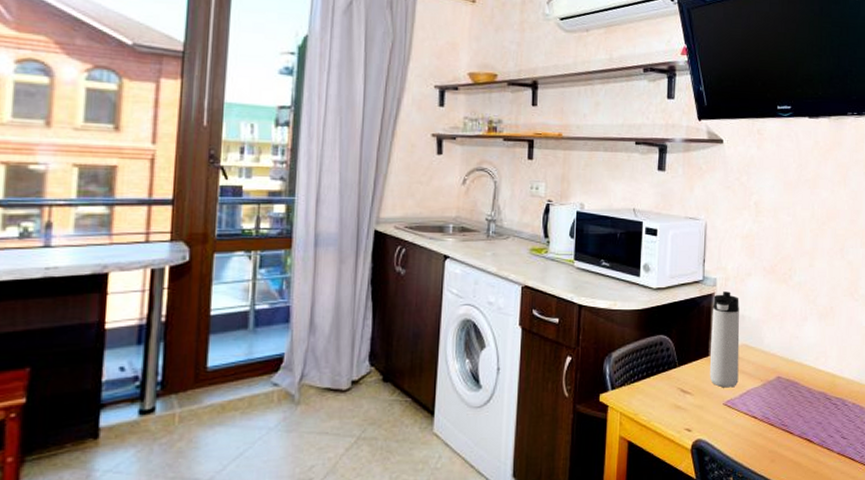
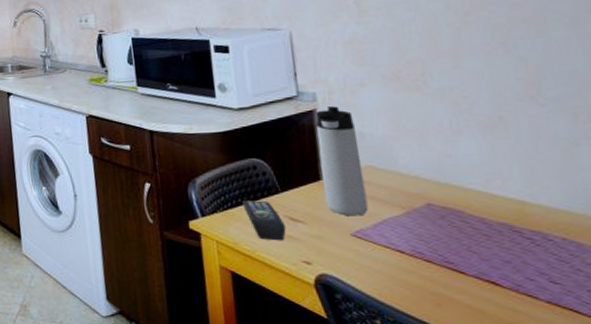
remote control: none [647,374,677,411] -> present [242,200,286,241]

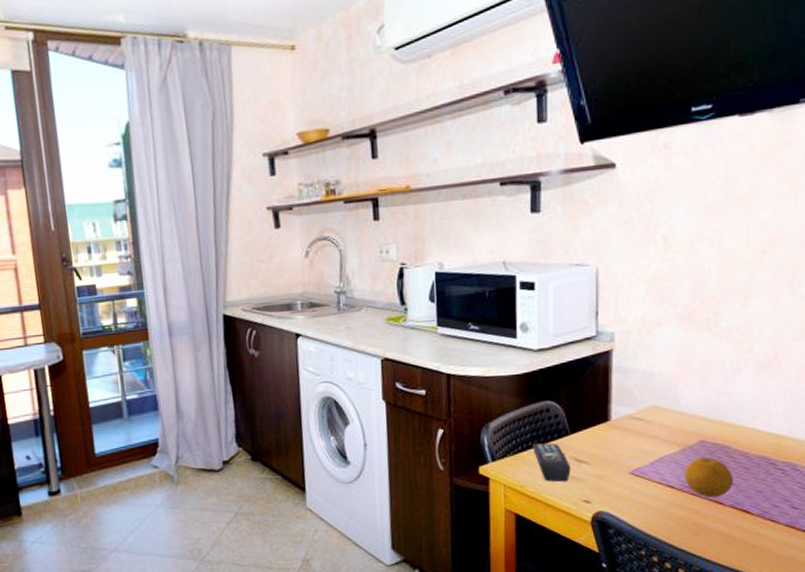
thermos bottle: present [315,106,369,216] -> none [609,346,648,456]
fruit: none [413,221,474,266] -> present [684,457,734,498]

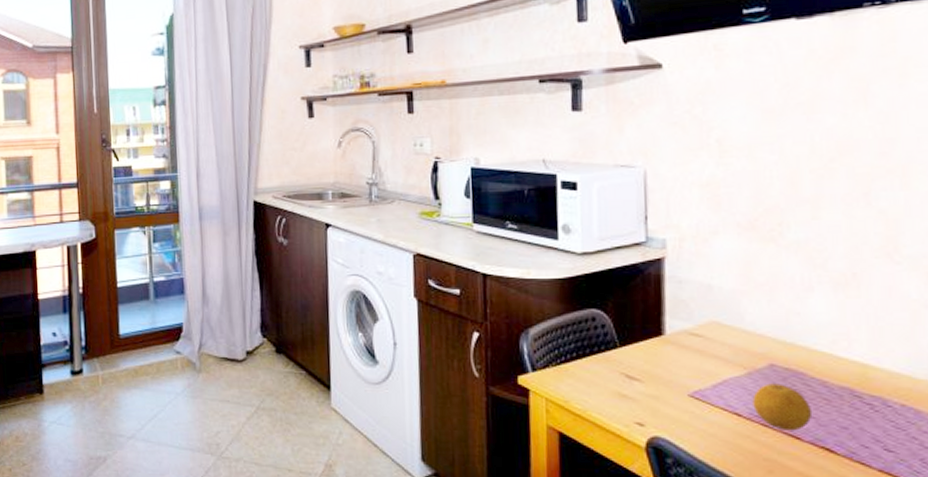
remote control: present [533,443,571,483] -> none [577,355,621,400]

